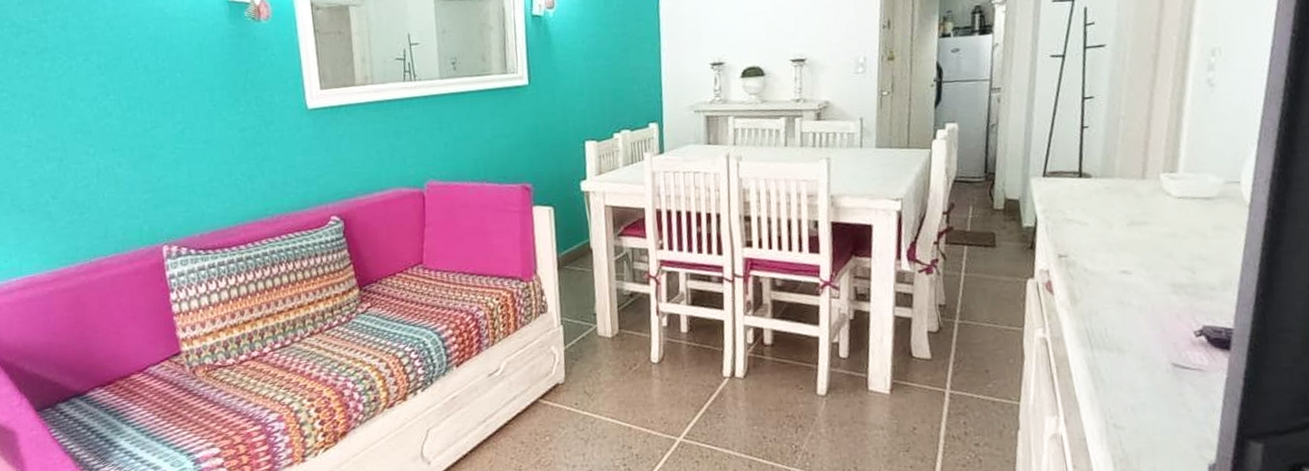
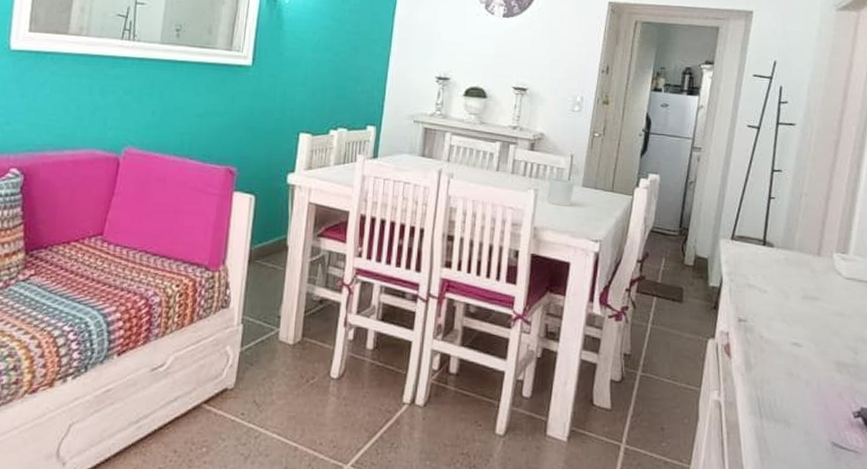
mug: none [840,143,868,171] -> present [548,177,575,206]

